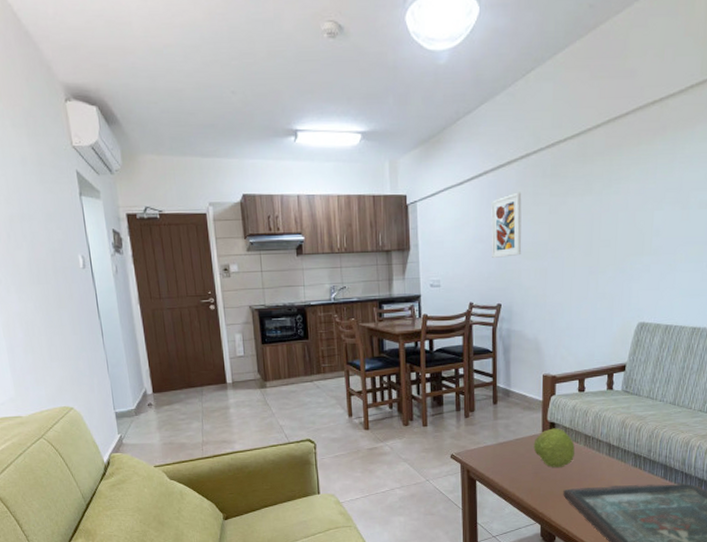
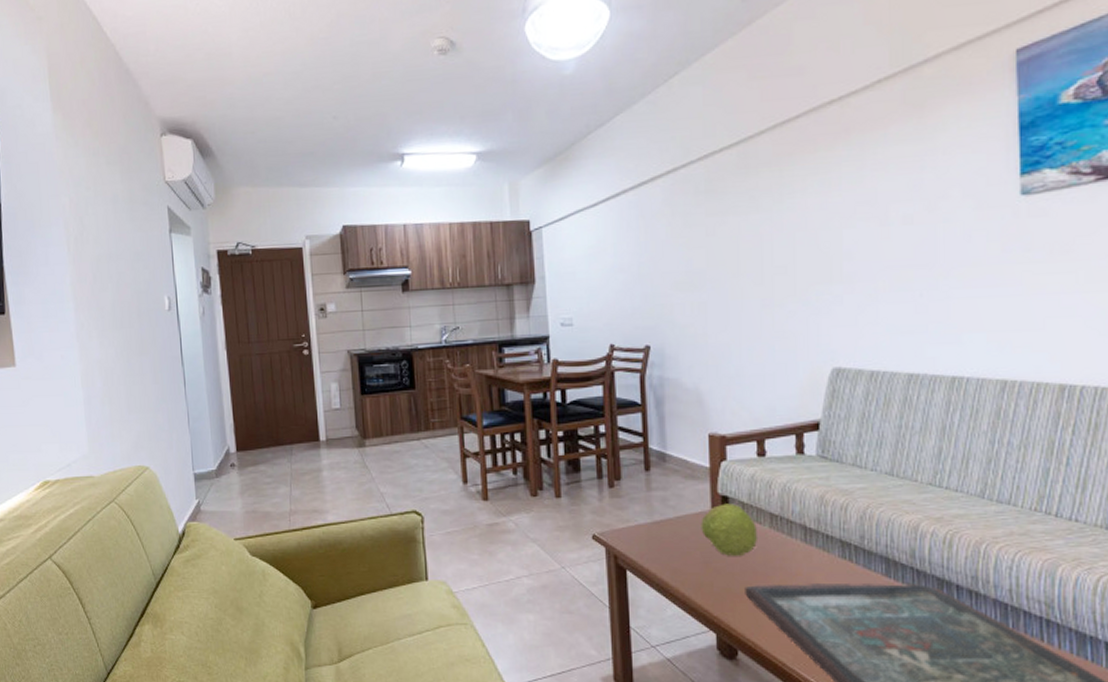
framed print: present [491,192,522,258] -> none [632,212,673,290]

